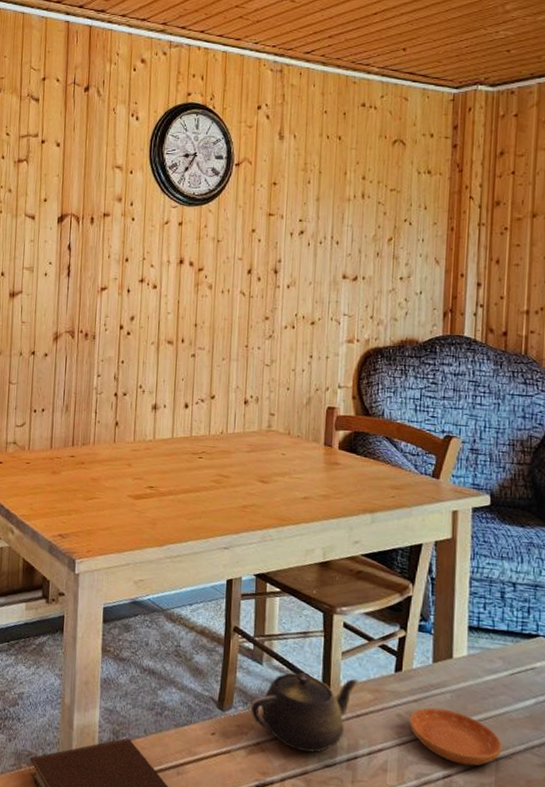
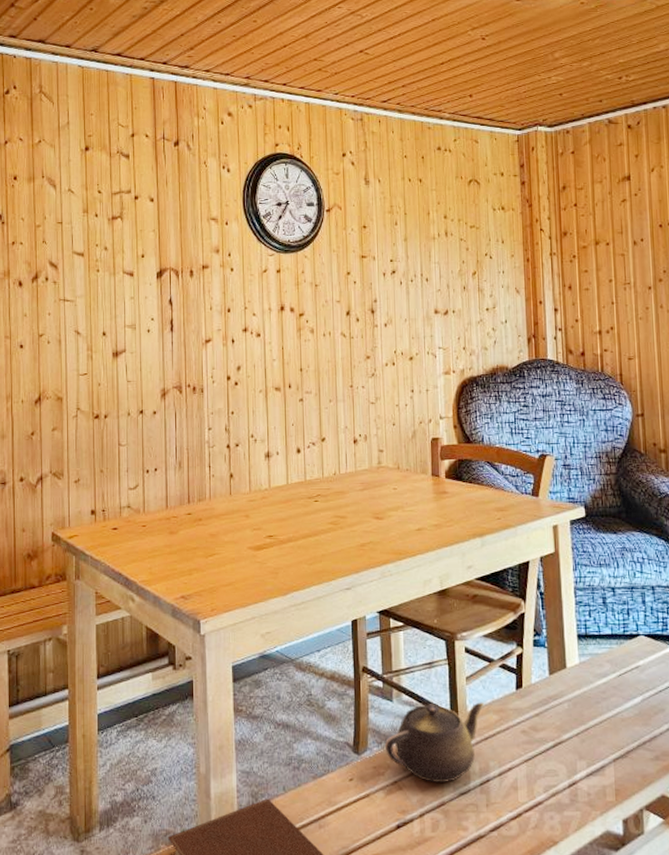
saucer: present [409,707,502,766] -> none [533,718,618,770]

